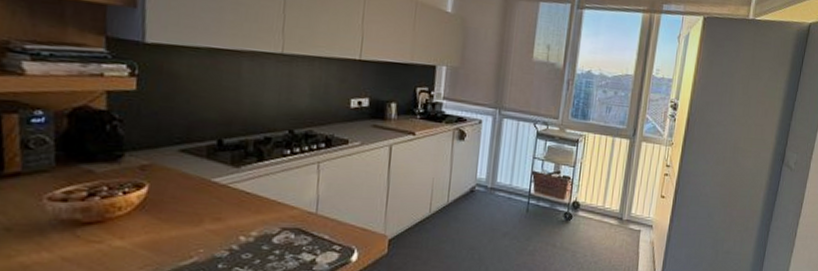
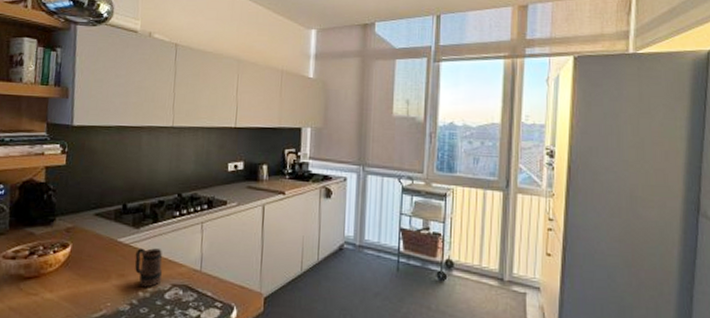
mug: none [234,188,270,231] -> present [135,247,163,287]

